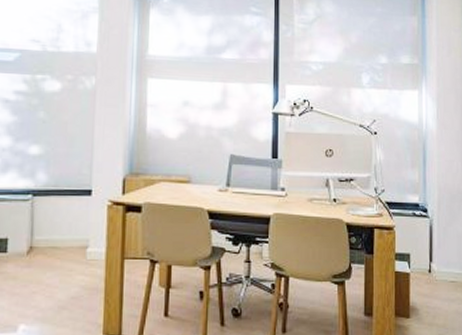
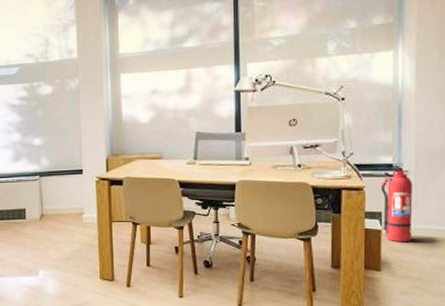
fire extinguisher: none [409,210,437,286] -> present [381,170,413,241]

